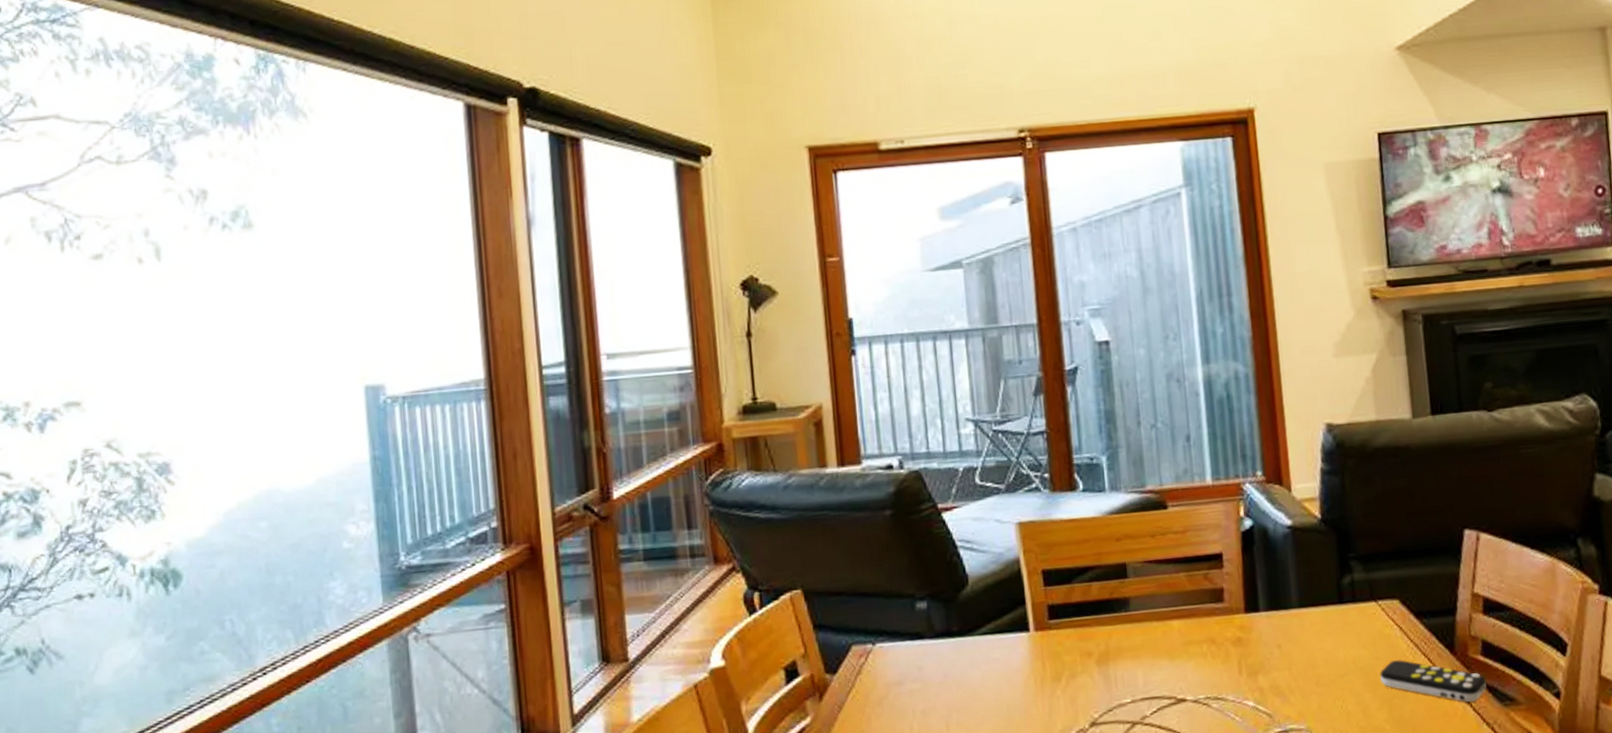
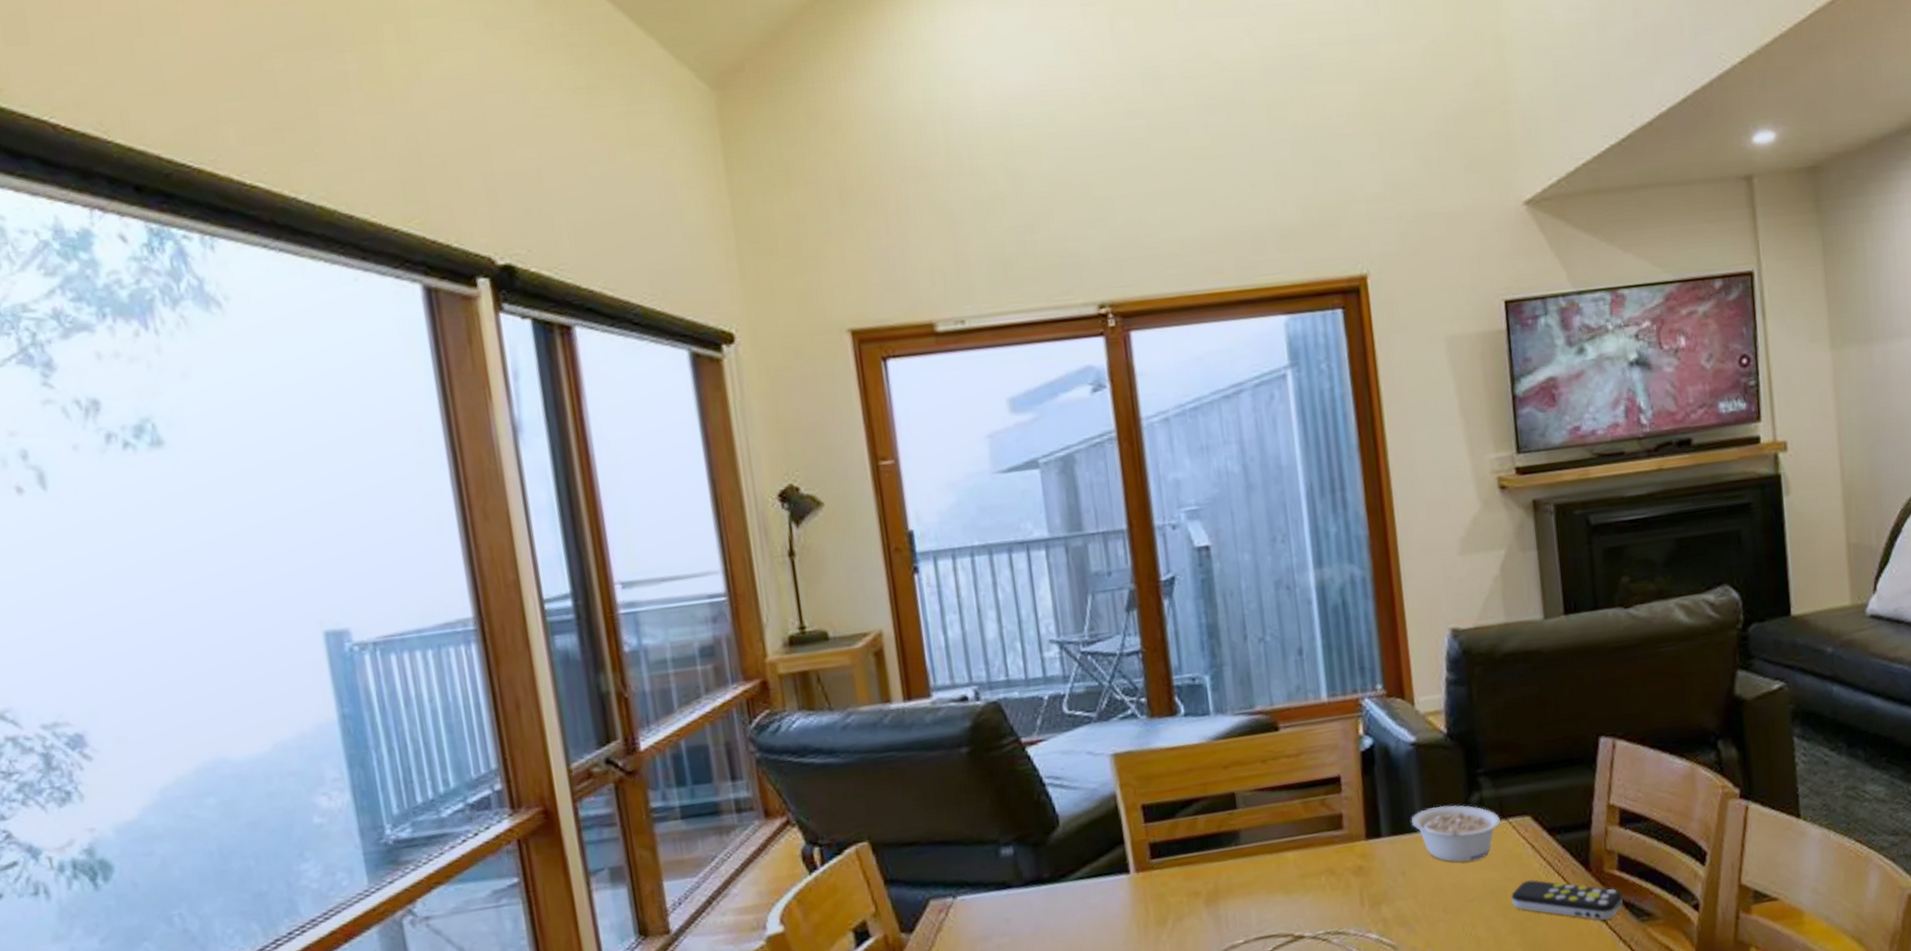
legume: none [1287,585,1370,640] -> present [1411,805,1500,863]

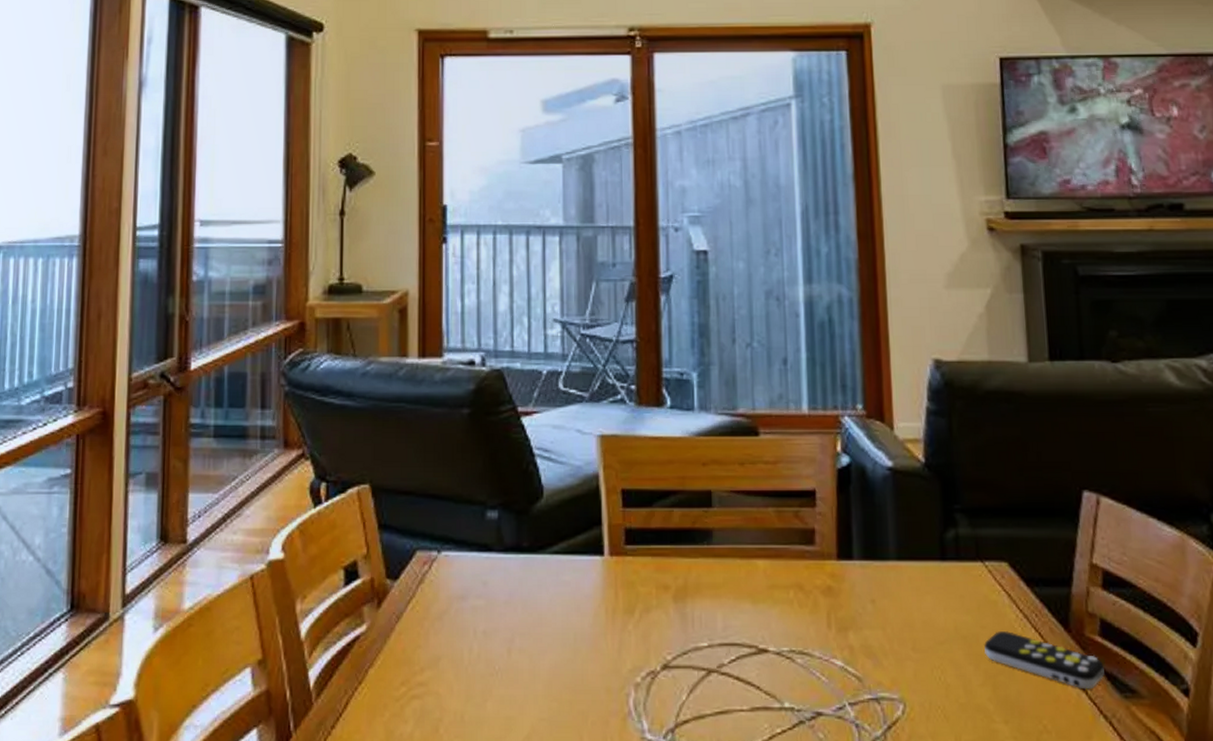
legume: present [1411,805,1500,863] -> none [884,536,976,601]

